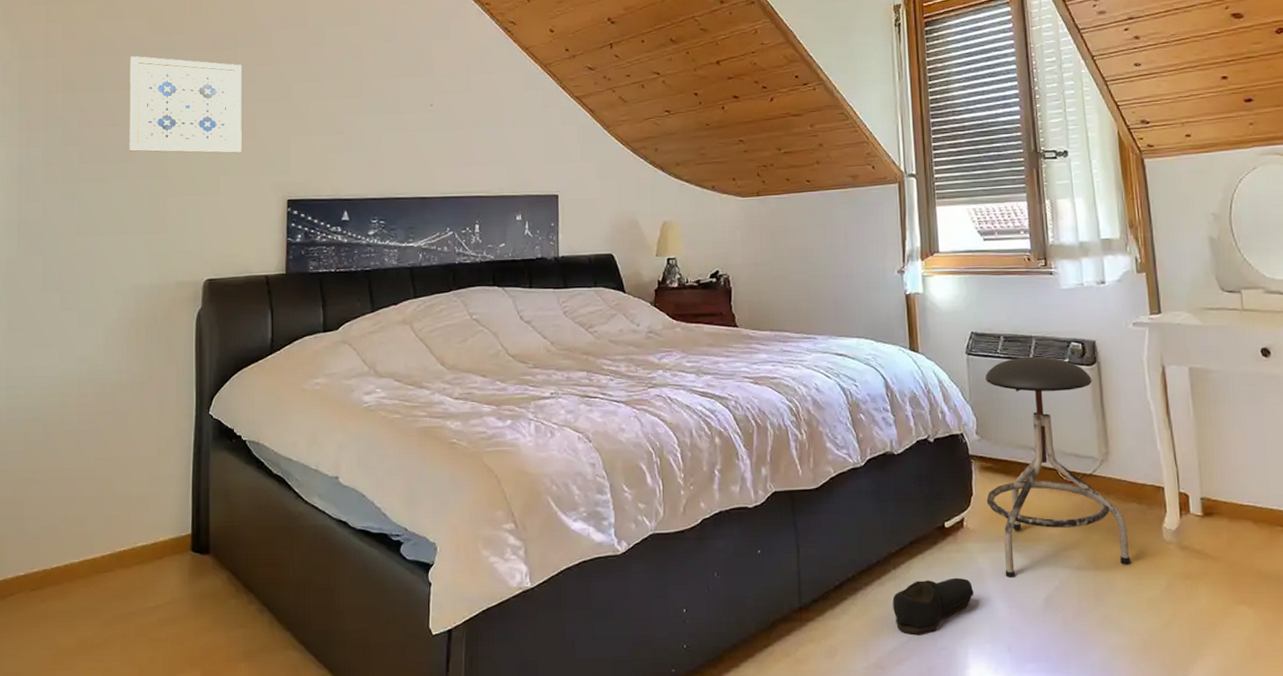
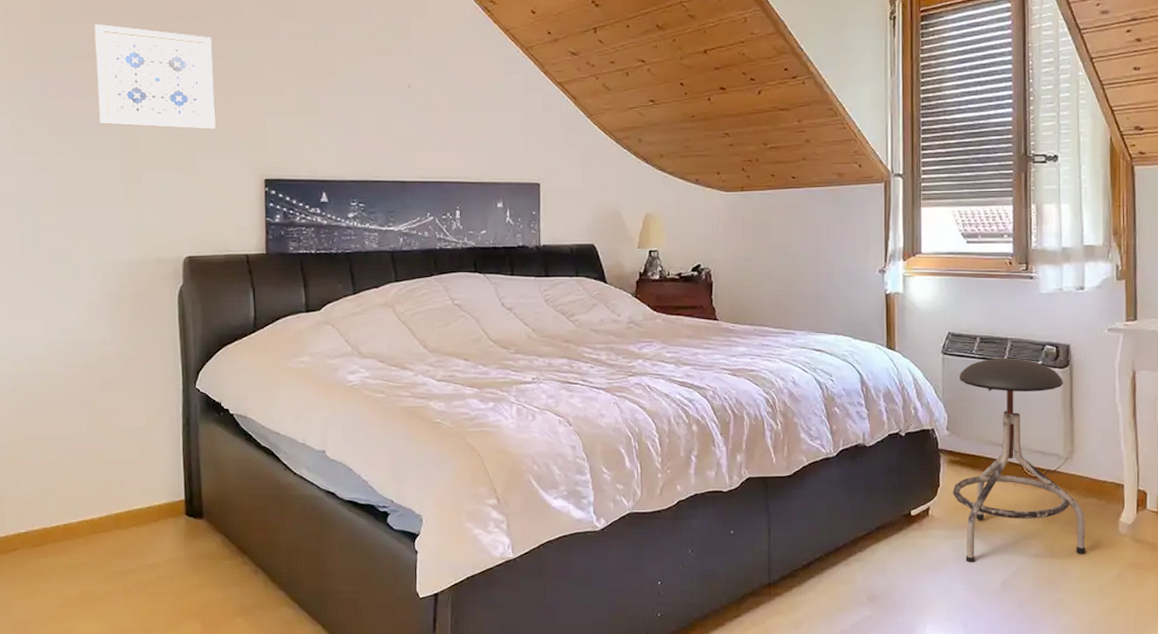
shoe: present [892,577,974,636] -> none [857,561,935,612]

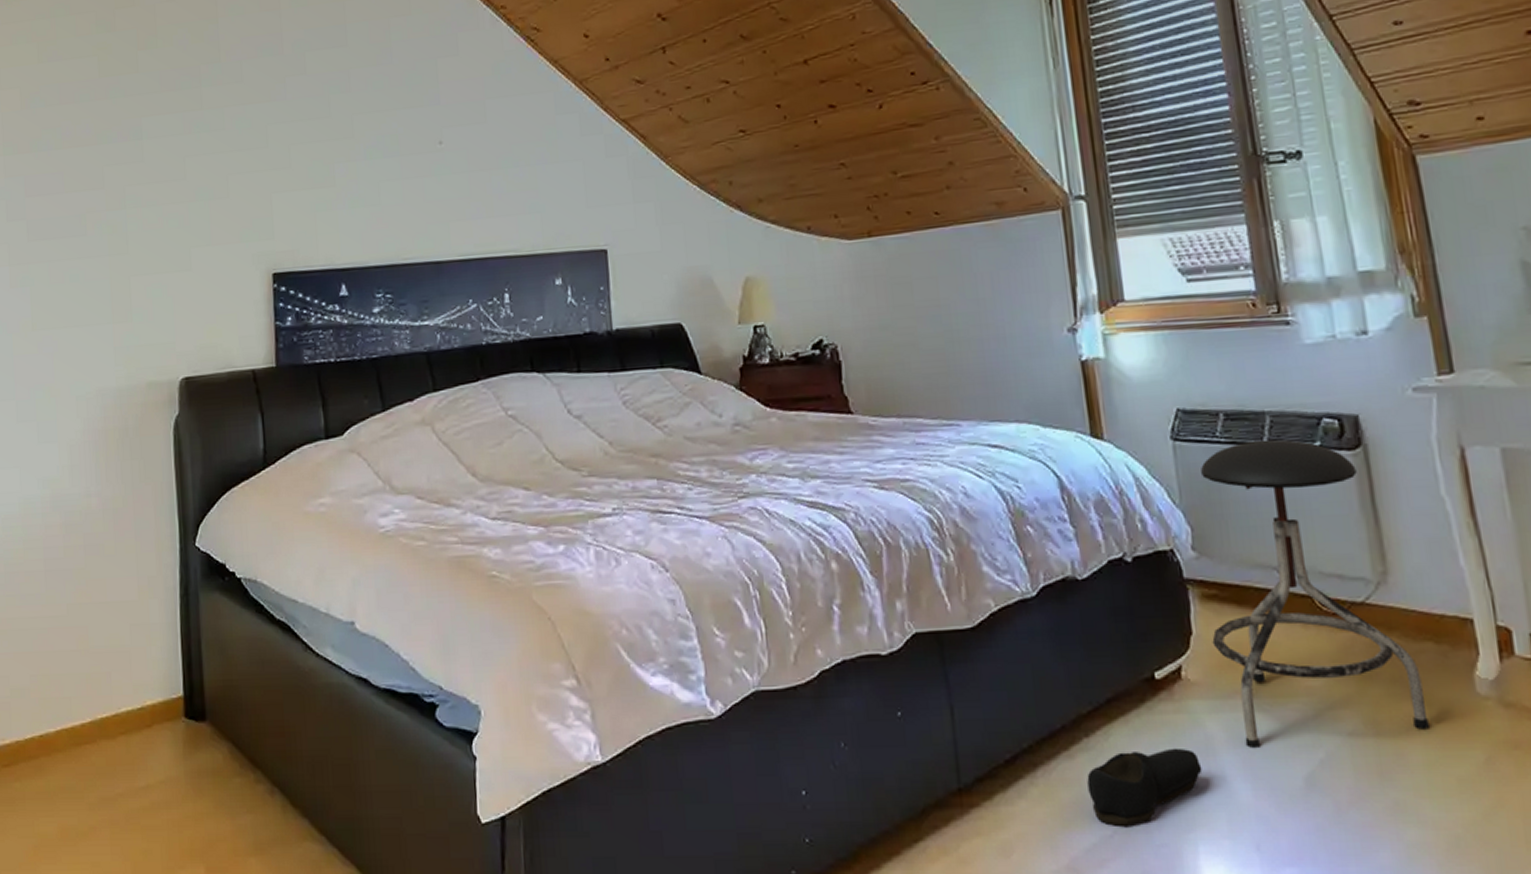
wall art: present [94,24,216,129] -> none [78,104,215,224]
shoe: none [857,561,935,612] -> present [1087,748,1202,828]

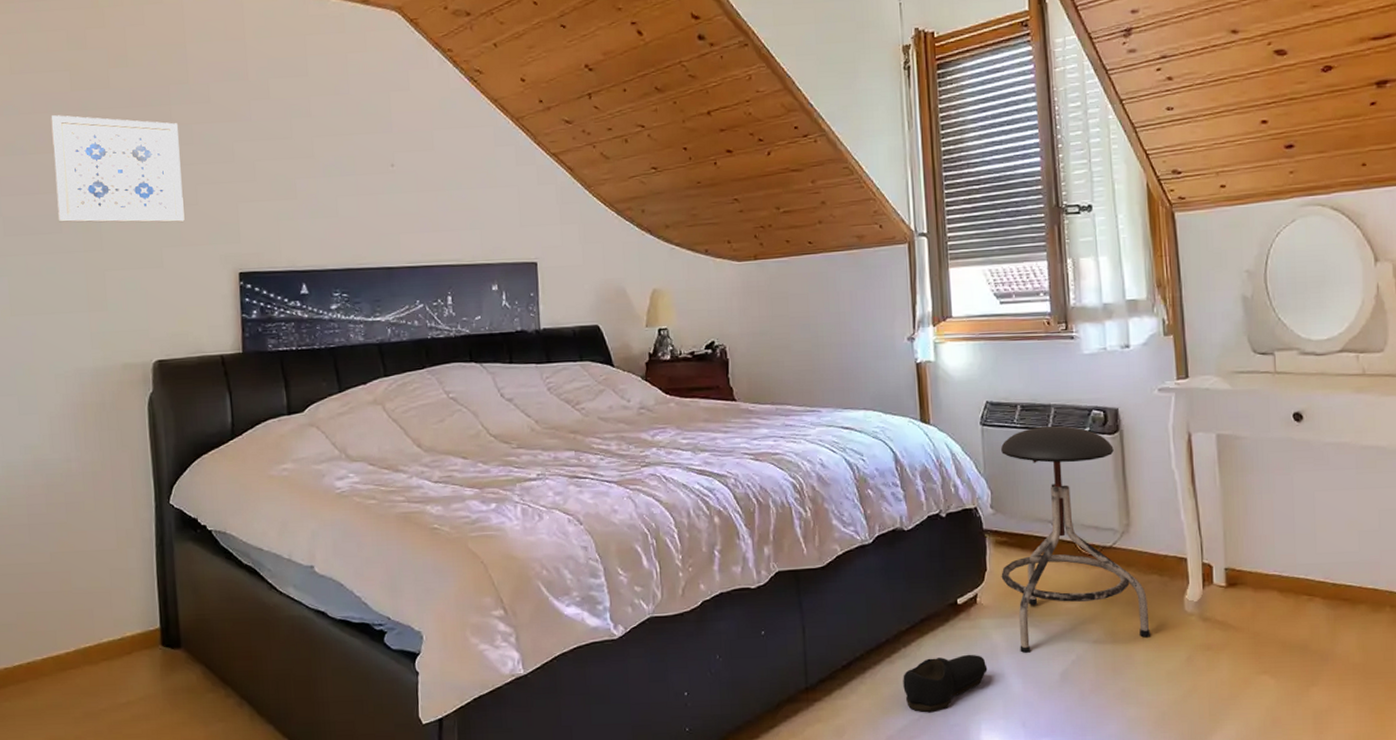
wall art: none [78,104,215,224] -> present [51,115,185,223]

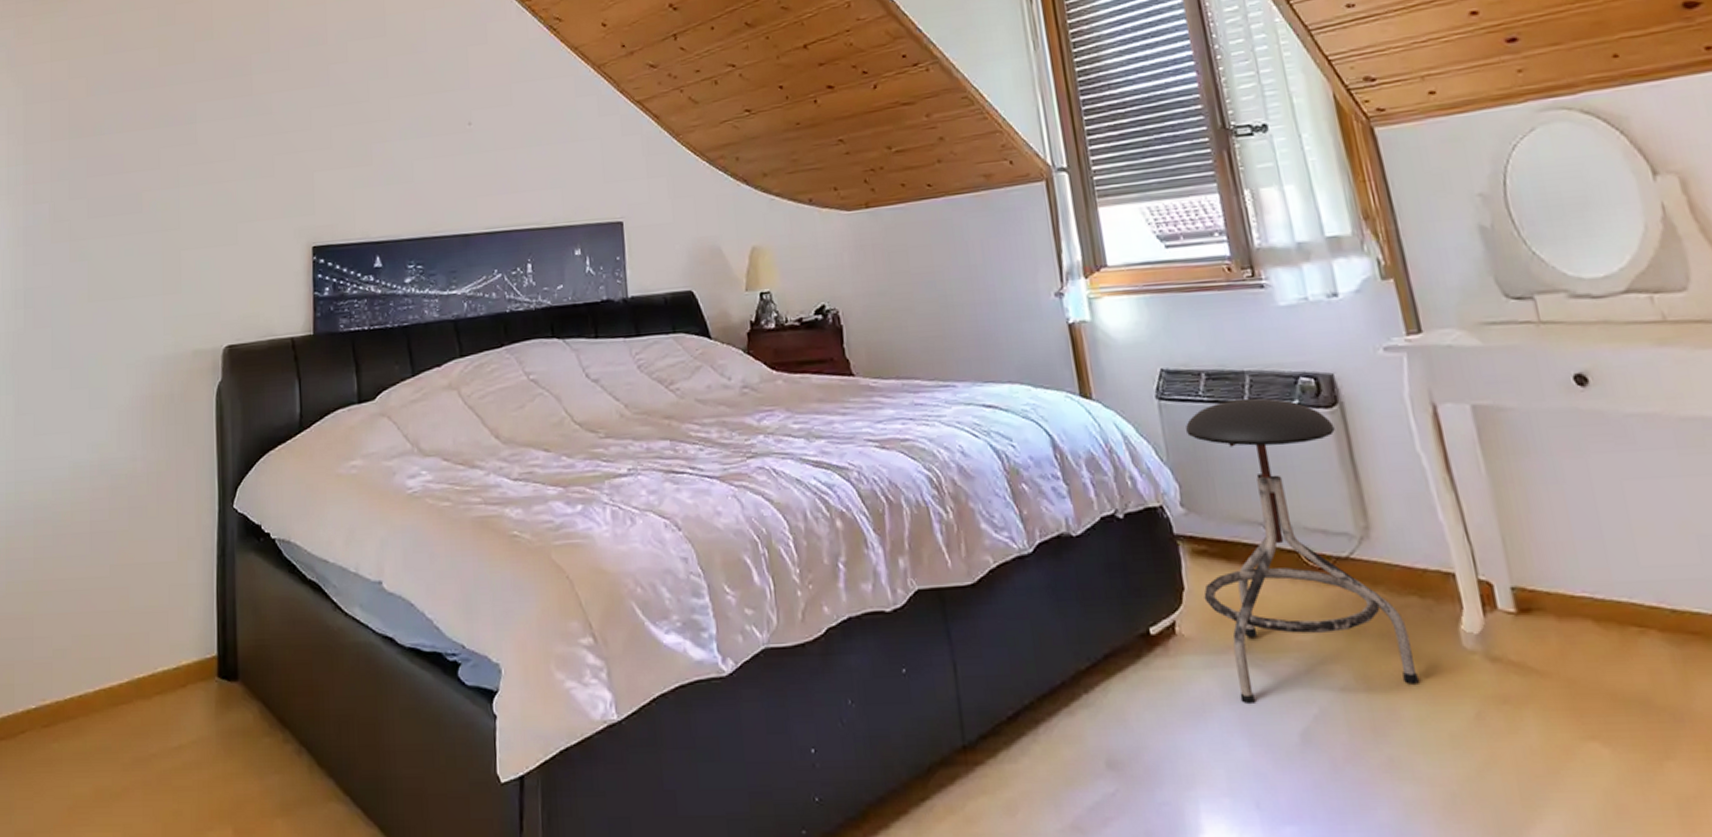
wall art: present [51,115,185,223] -> none [138,91,261,202]
shoe: present [903,654,988,713] -> none [1087,704,1200,785]

